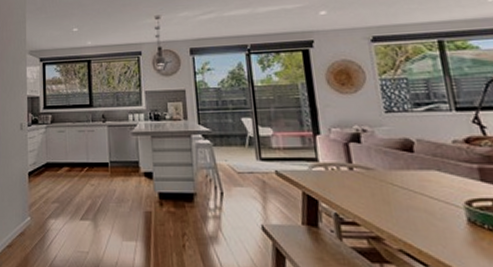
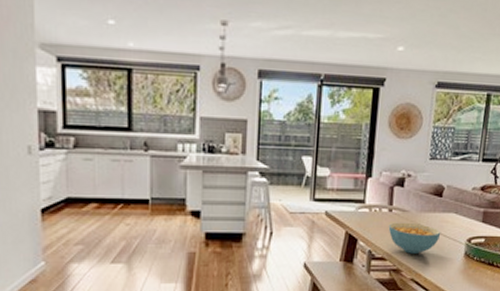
cereal bowl: none [352,181,426,219] -> present [388,222,441,254]

